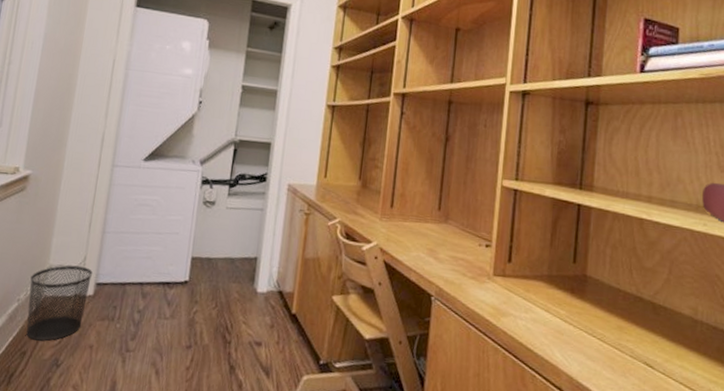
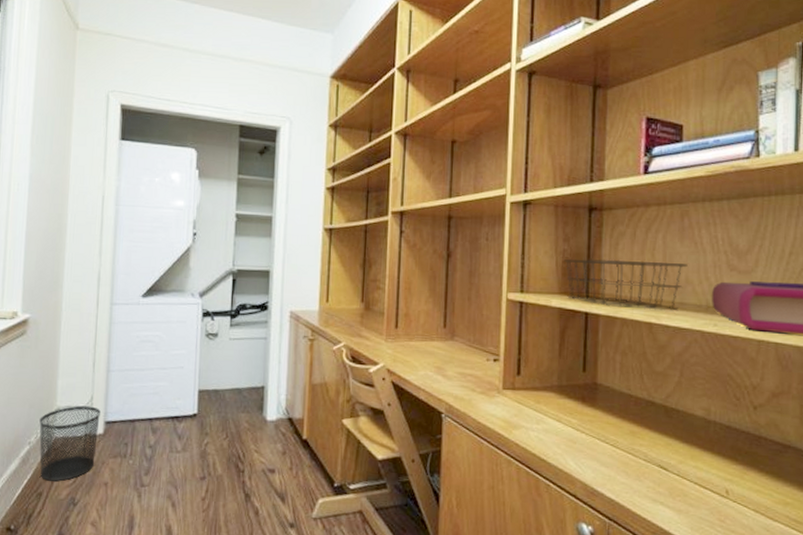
basket: none [558,150,680,208] -> present [563,259,688,311]

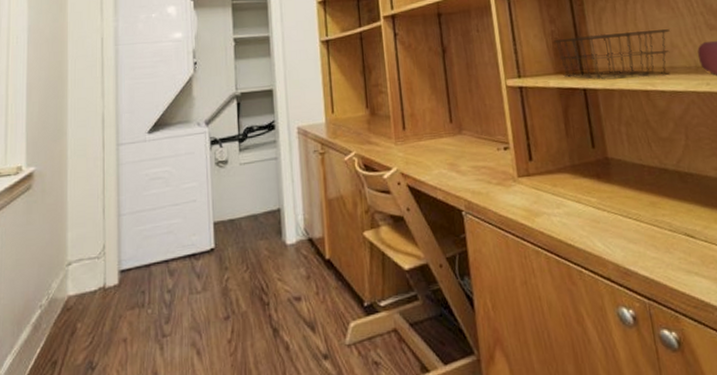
waste bin: present [39,405,100,482] -> none [50,256,114,346]

